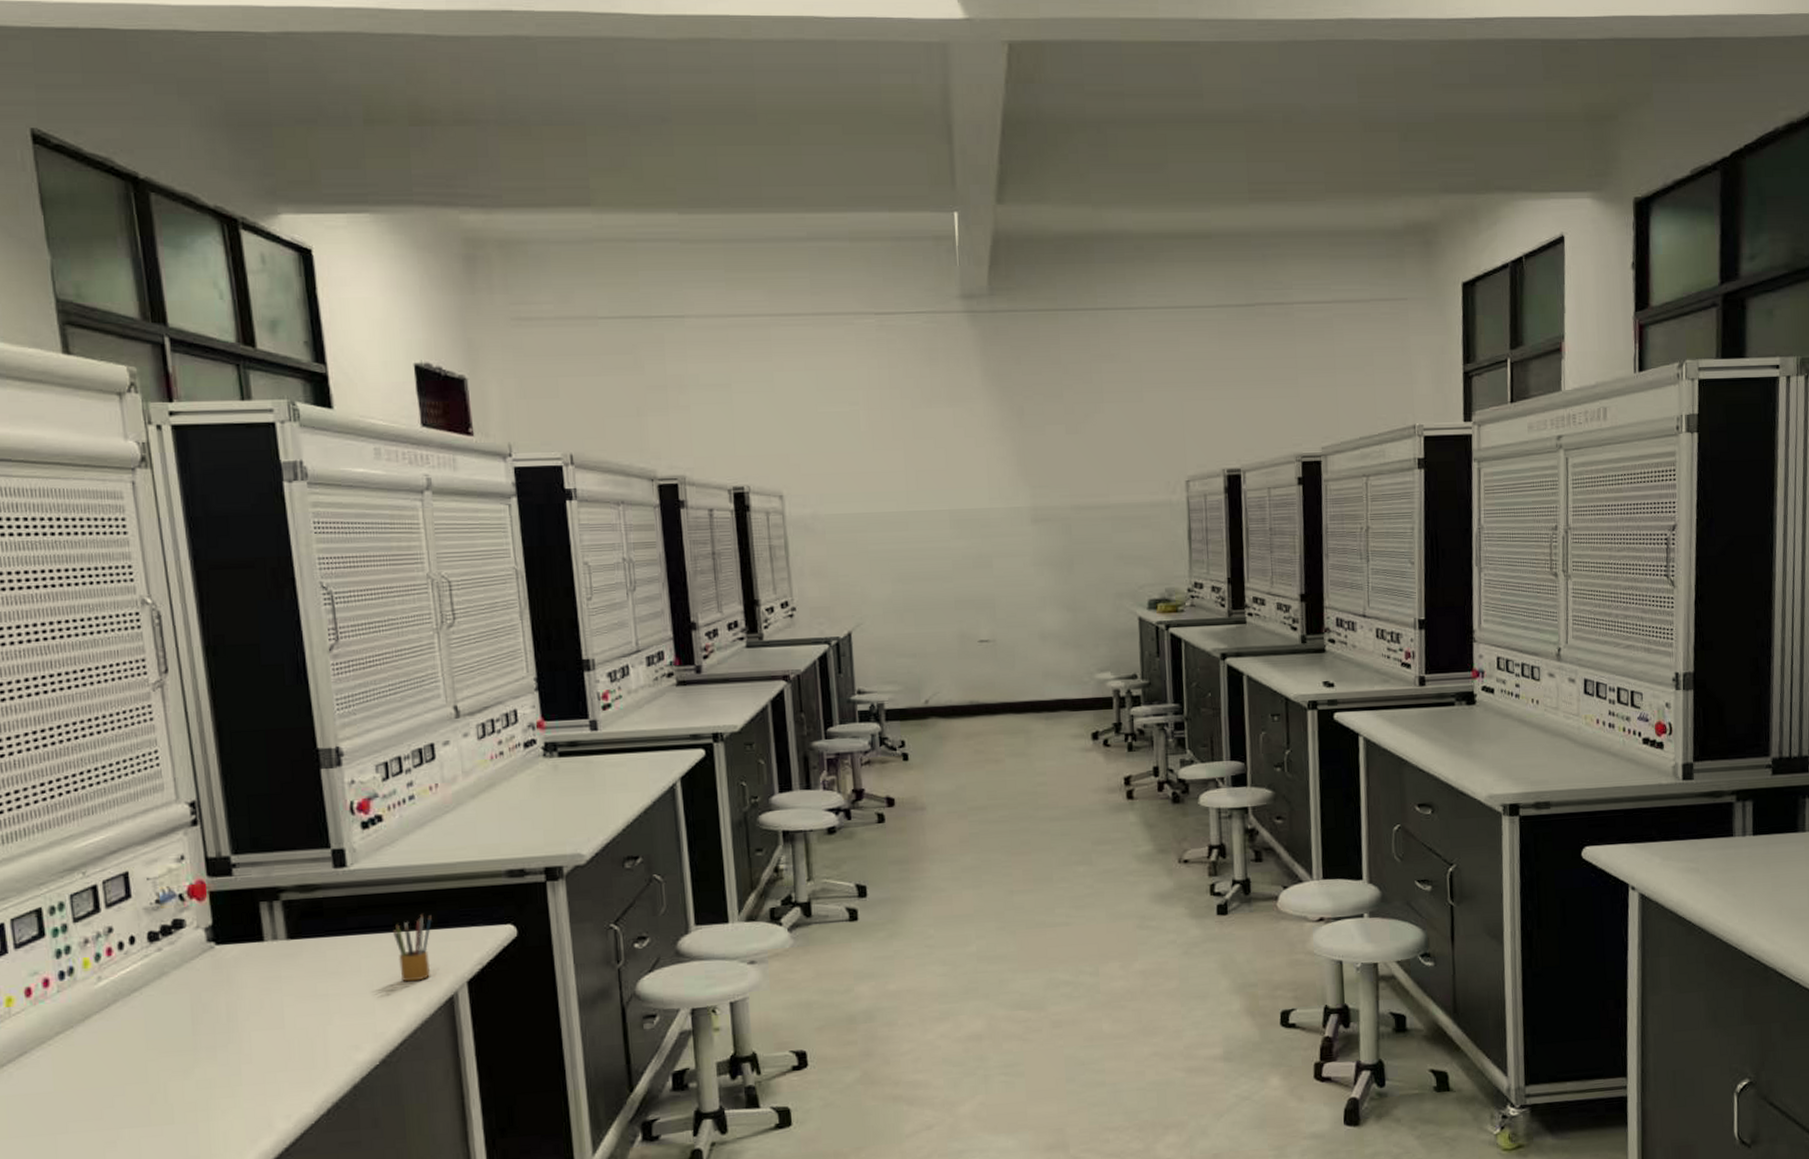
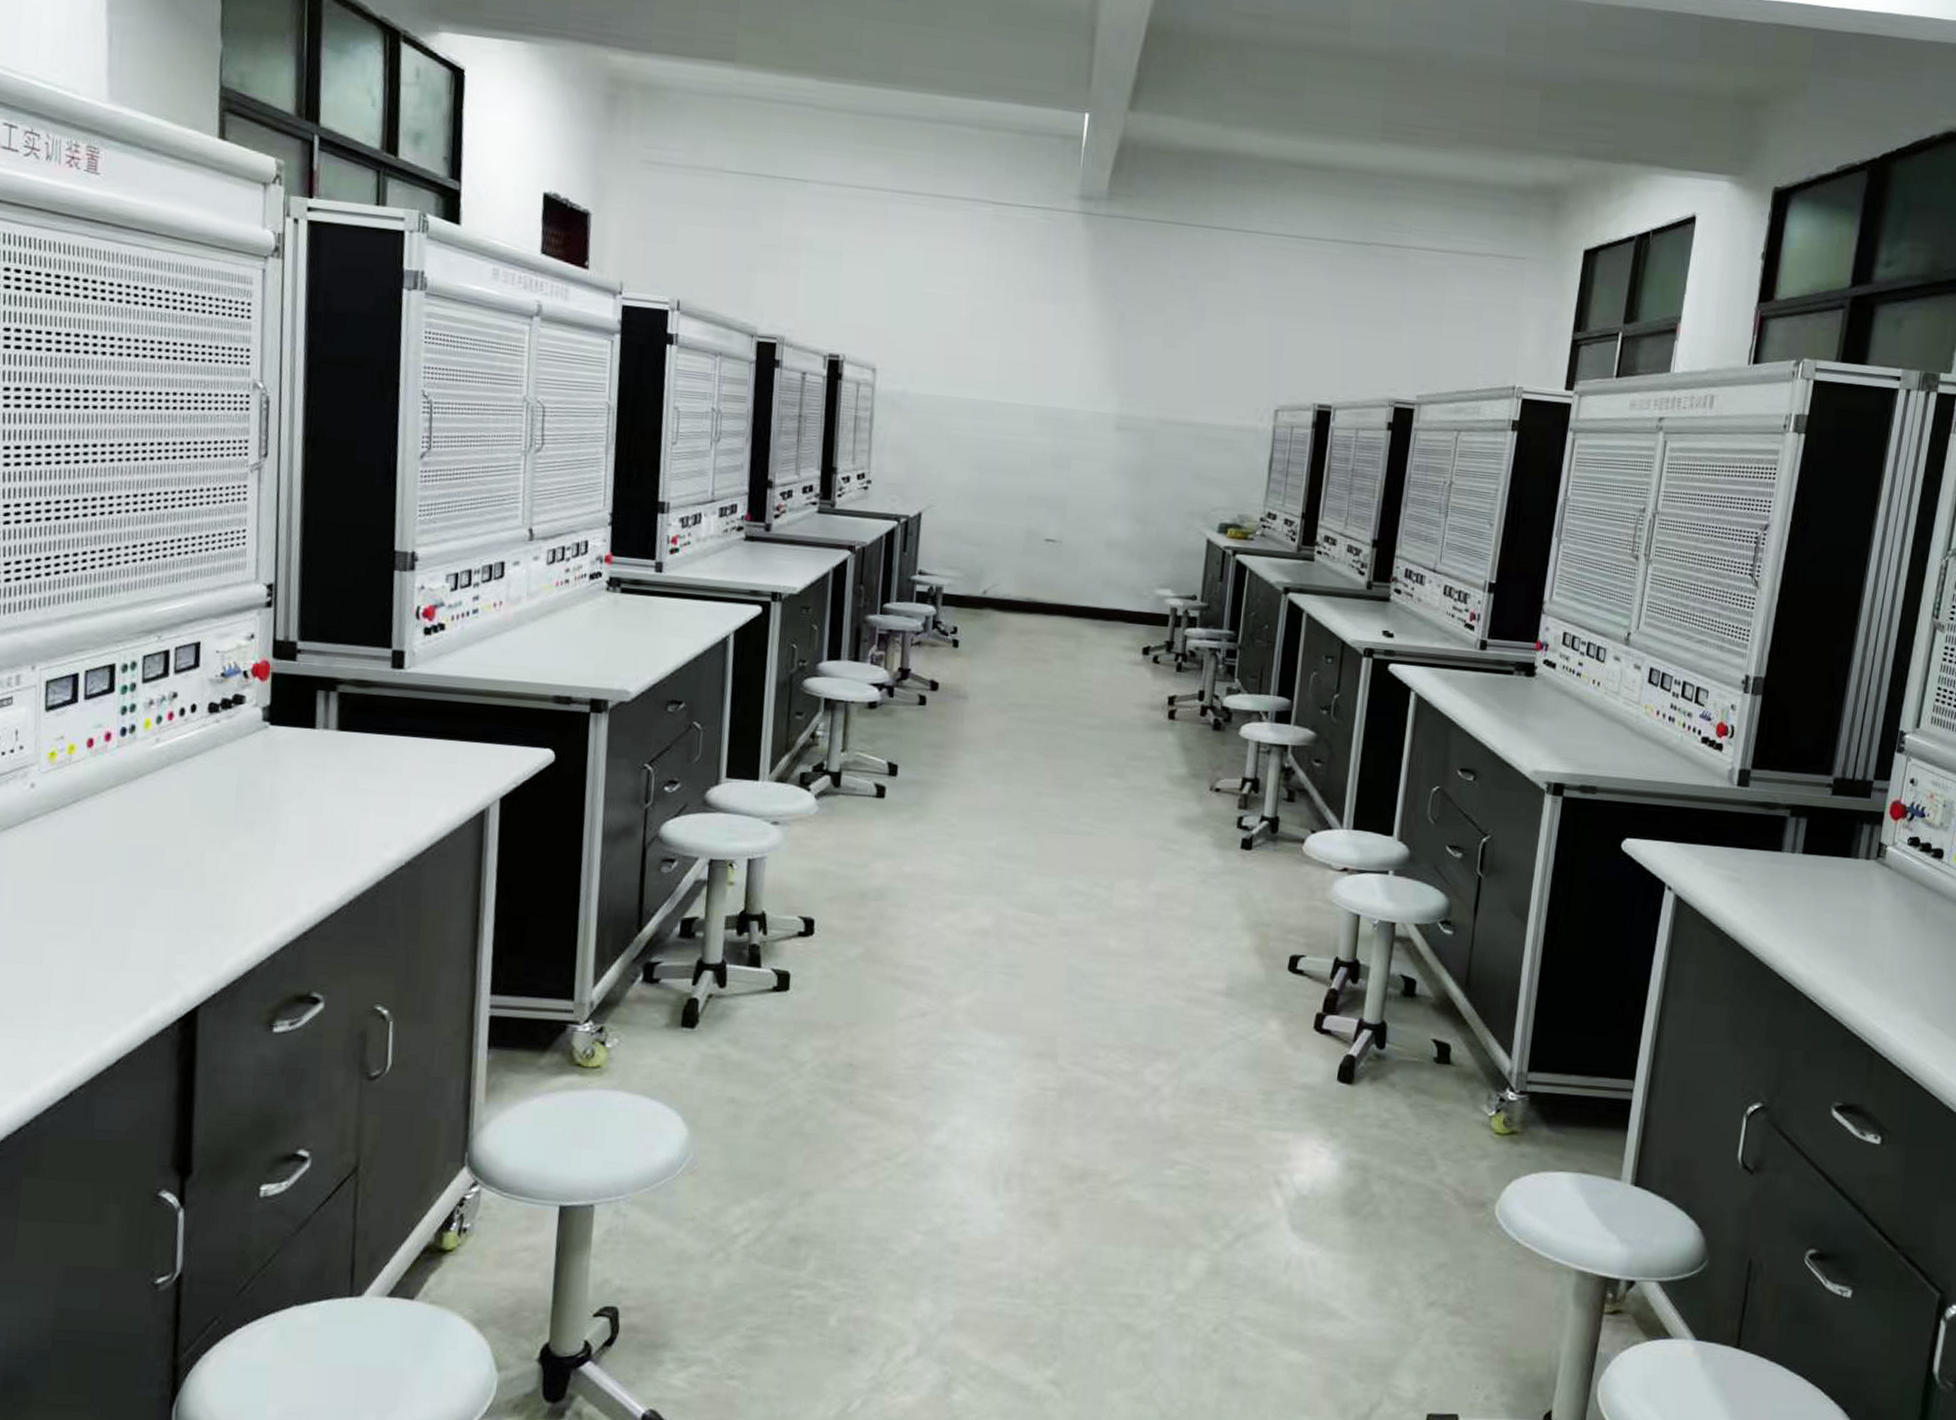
pencil box: present [393,913,432,982] -> none [437,725,477,791]

